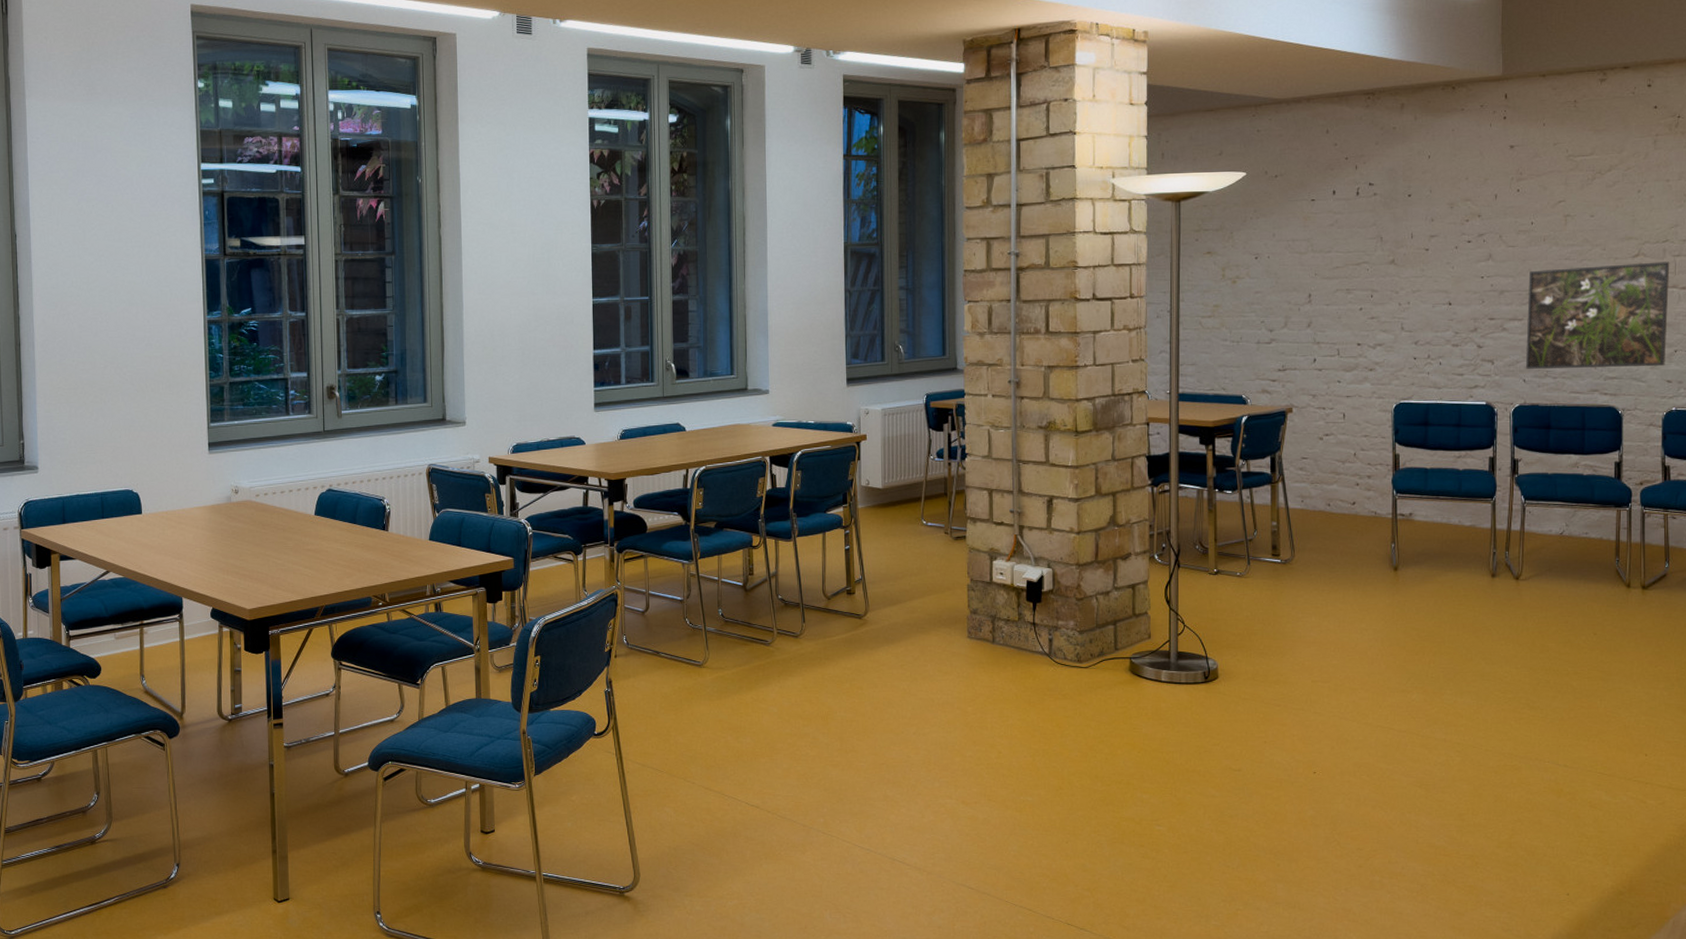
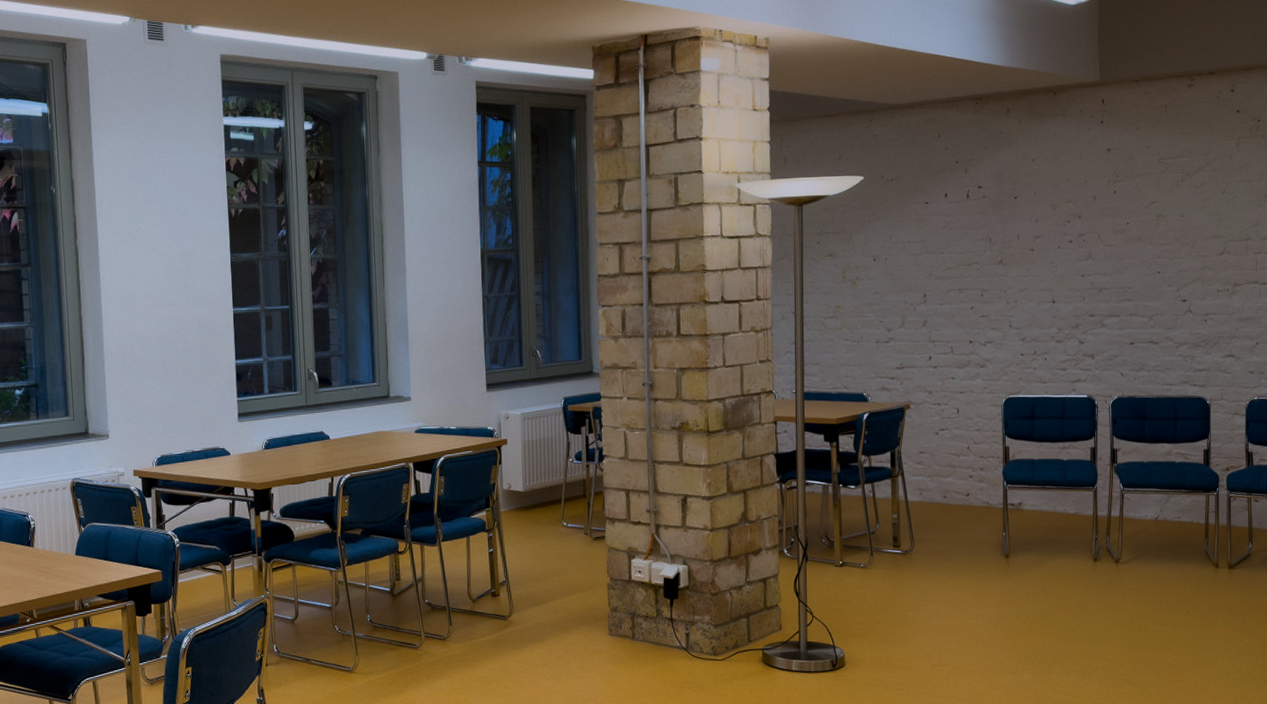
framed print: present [1525,261,1670,369] -> none [1122,258,1252,363]

